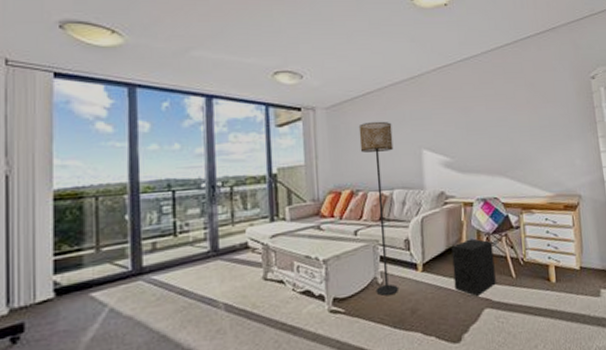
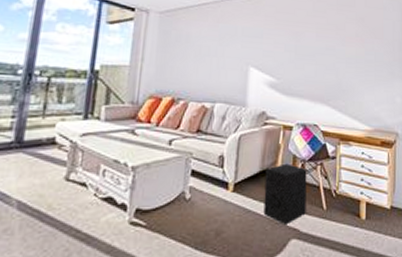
floor lamp: present [358,121,398,296] -> none [181,32,223,214]

